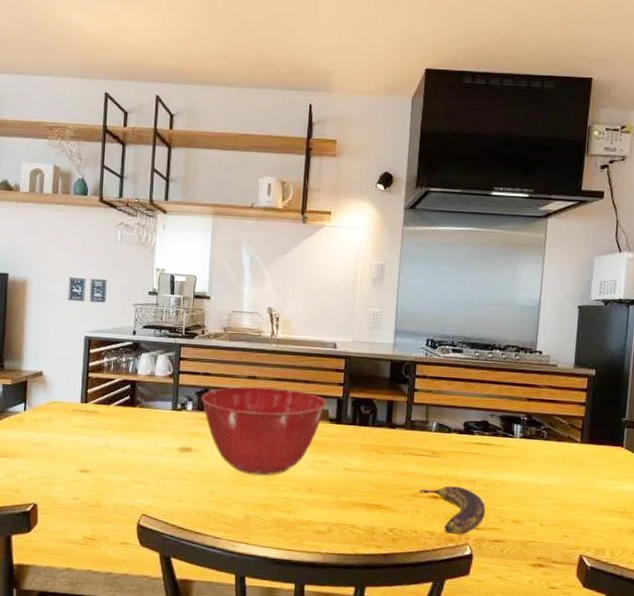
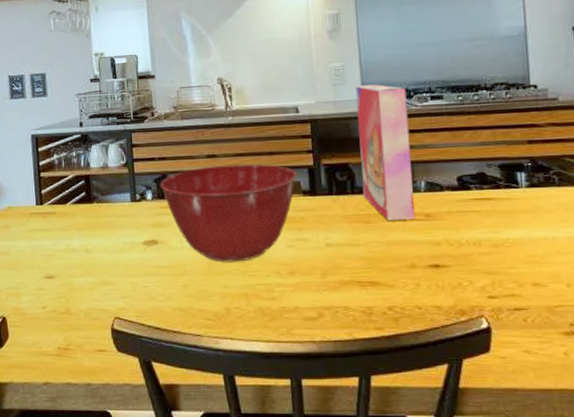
cereal box: none [381,331,432,455] -> present [355,84,415,221]
banana: present [418,486,486,535] -> none [416,251,499,307]

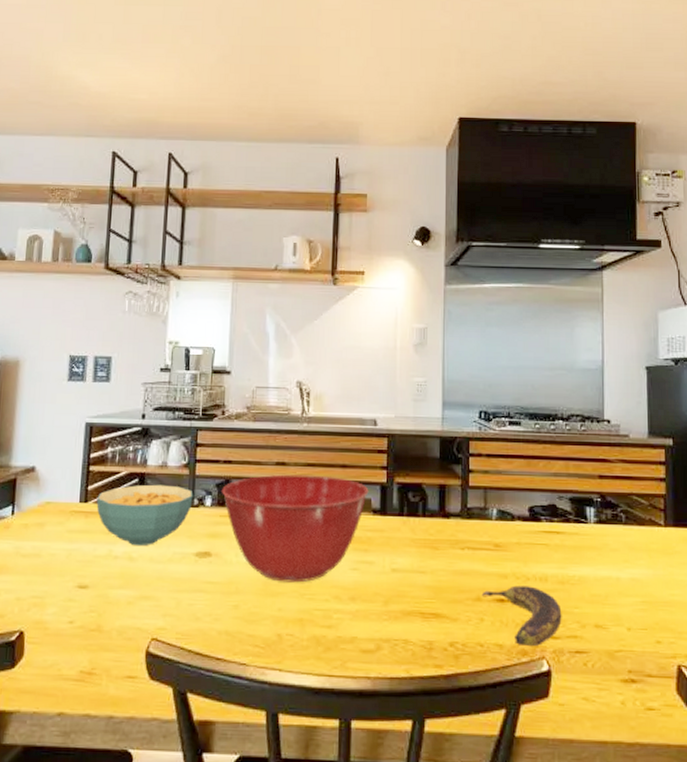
cereal bowl: none [50,184,135,240] -> present [96,484,194,546]
cereal box: present [355,84,415,221] -> none [434,402,486,549]
banana: none [416,251,499,307] -> present [481,585,562,647]

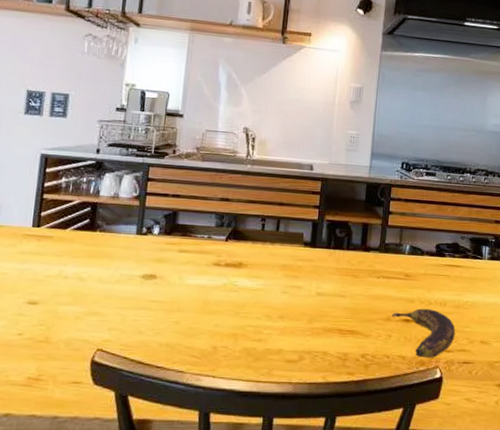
cereal bowl: present [96,484,194,546] -> none [49,213,143,268]
mixing bowl: present [222,474,369,583] -> none [169,209,302,303]

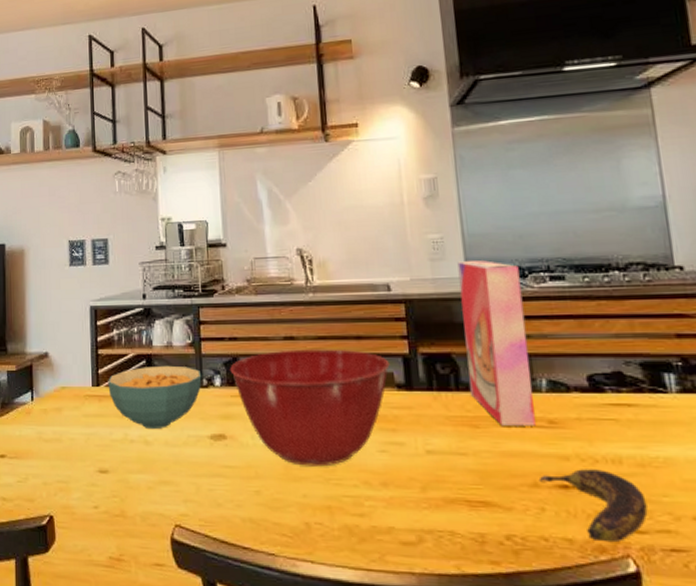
cereal bowl: none [49,213,143,268] -> present [108,365,202,430]
mixing bowl: none [169,209,302,303] -> present [230,349,390,467]
cereal box: none [356,153,407,278] -> present [457,259,536,426]

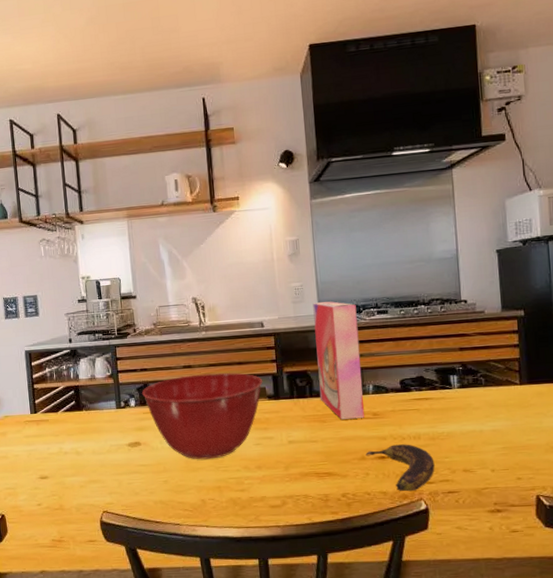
cereal bowl: present [108,365,202,430] -> none [43,393,120,443]

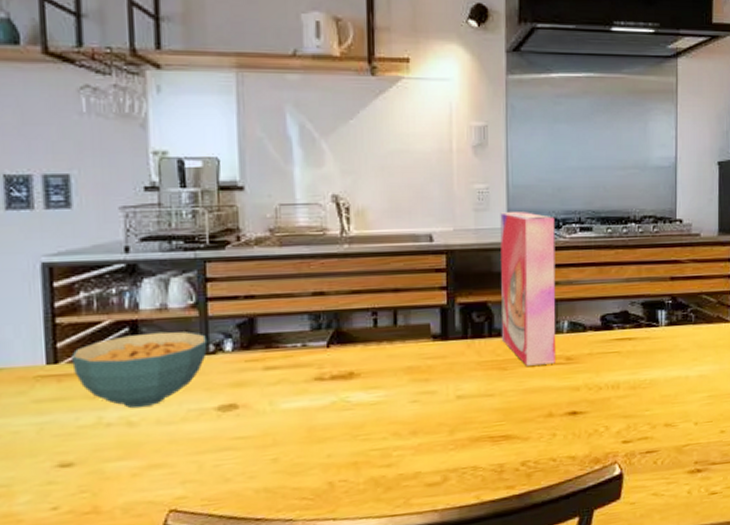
cereal bowl: none [43,393,120,443] -> present [71,331,208,409]
mixing bowl: present [142,372,263,460] -> none [245,302,427,426]
banana: present [365,444,435,492] -> none [553,395,633,454]

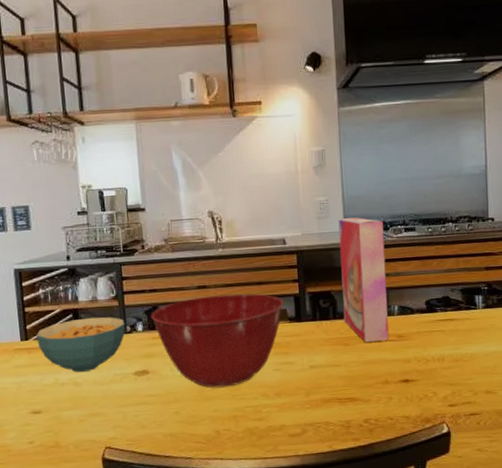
mixing bowl: none [245,302,427,426] -> present [151,293,284,388]

